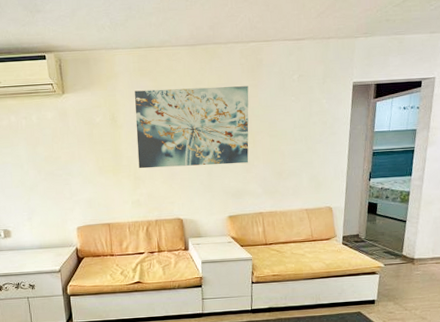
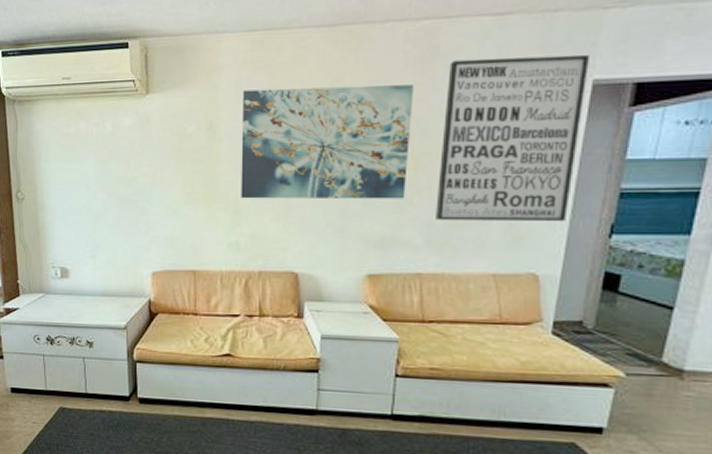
wall art: none [268,66,351,176] -> present [436,54,591,222]

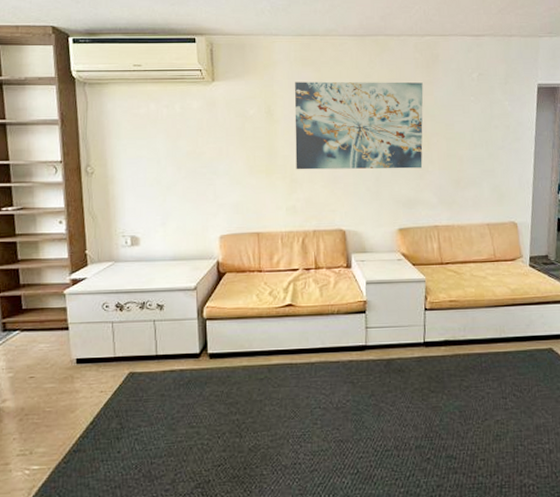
wall art: present [436,54,591,222] -> none [444,66,535,184]

